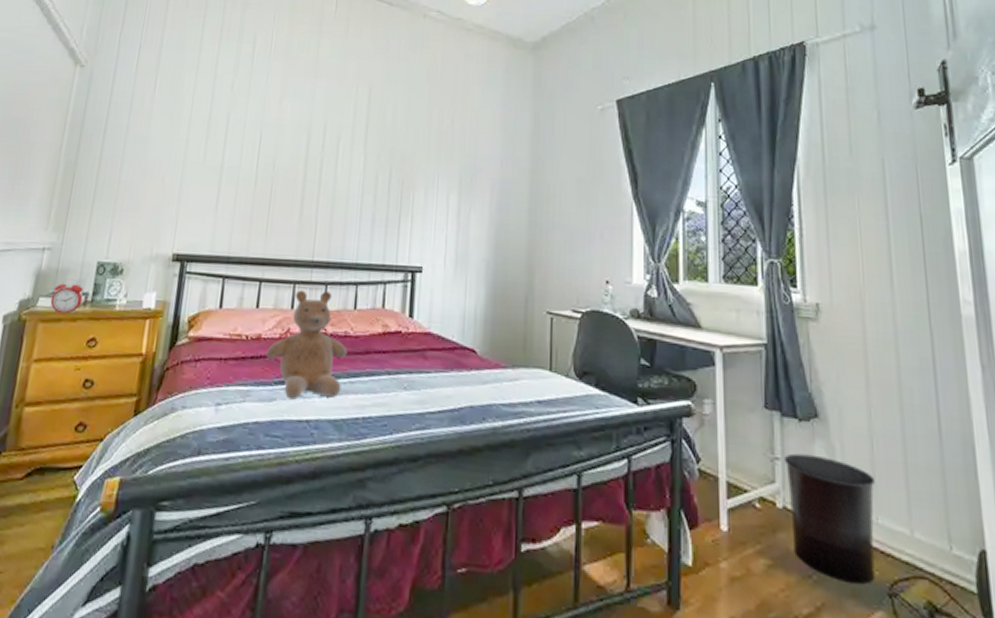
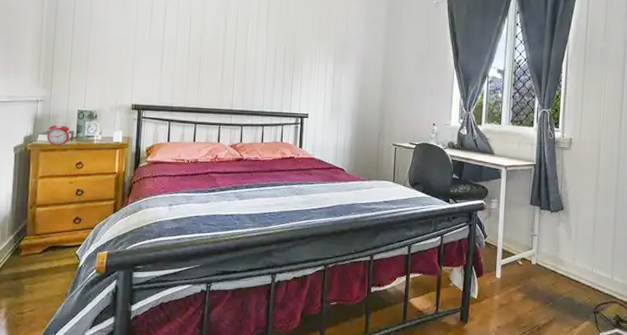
teddy bear: present [266,290,348,400] -> none [202,129,258,202]
waste bin: present [783,453,876,584] -> none [539,232,595,306]

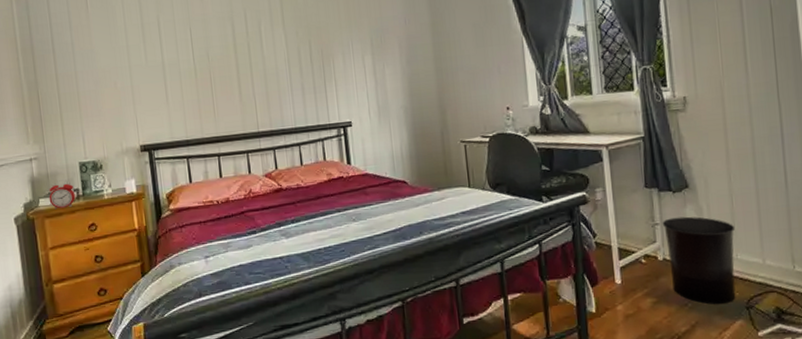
waste bin: none [539,232,595,306] -> present [662,216,736,304]

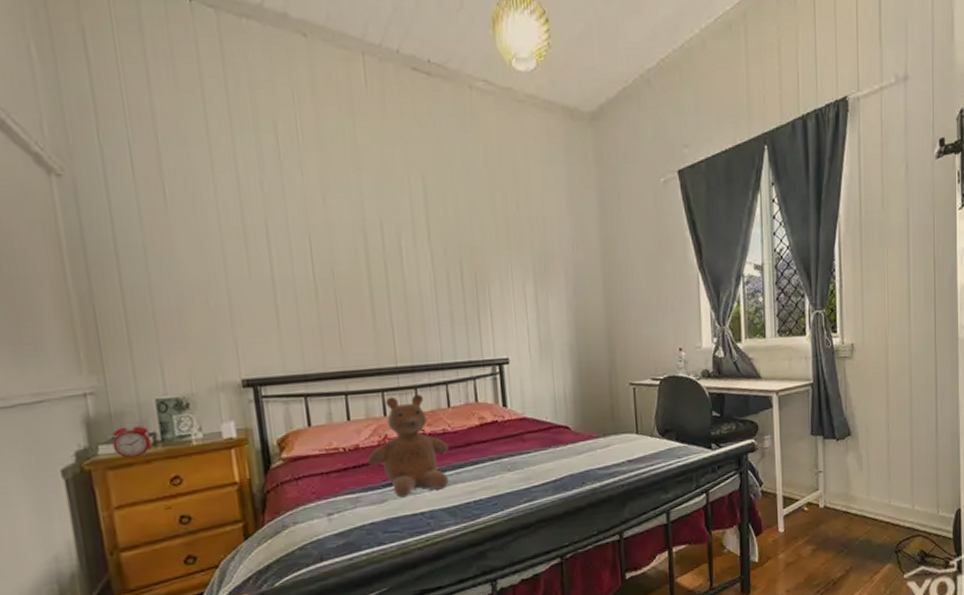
teddy bear: none [236,155,303,244] -> present [368,394,449,498]
waste bin: present [662,216,736,304] -> none [825,464,890,550]

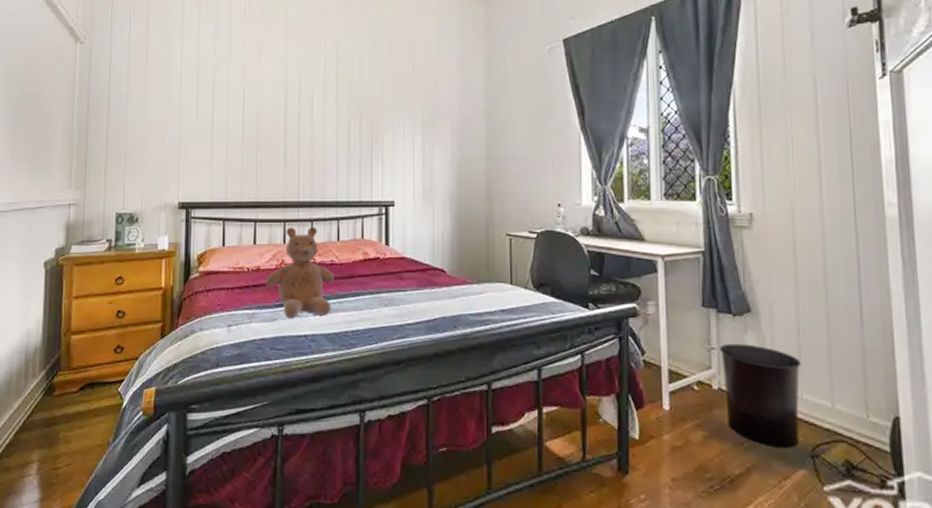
alarm clock: present [112,421,152,459] -> none [81,229,108,258]
waste bin: none [825,464,890,550] -> present [719,343,802,448]

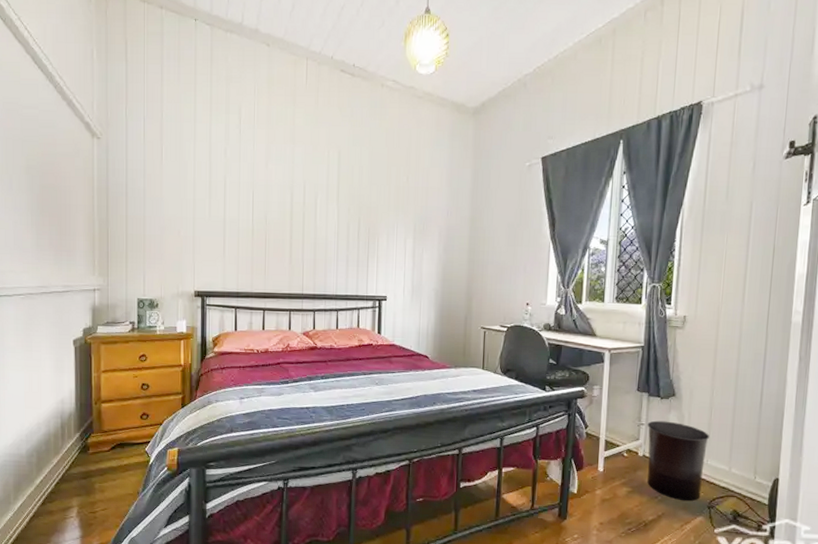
teddy bear: present [266,227,335,319] -> none [273,315,333,394]

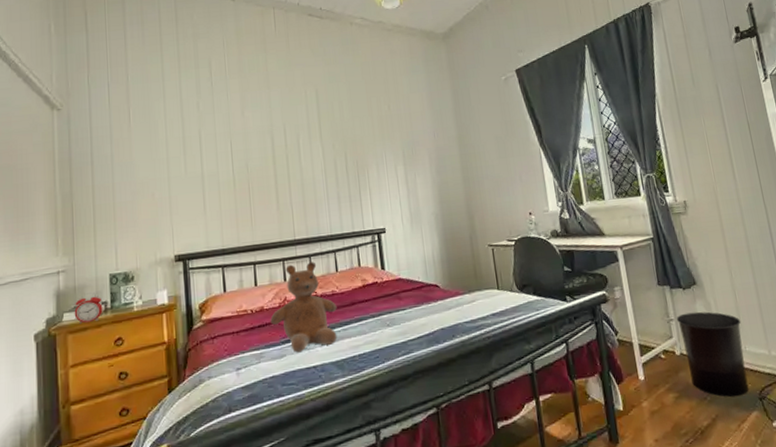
alarm clock: none [107,312,131,338] -> present [74,292,103,324]
teddy bear: none [273,315,333,394] -> present [270,262,337,353]

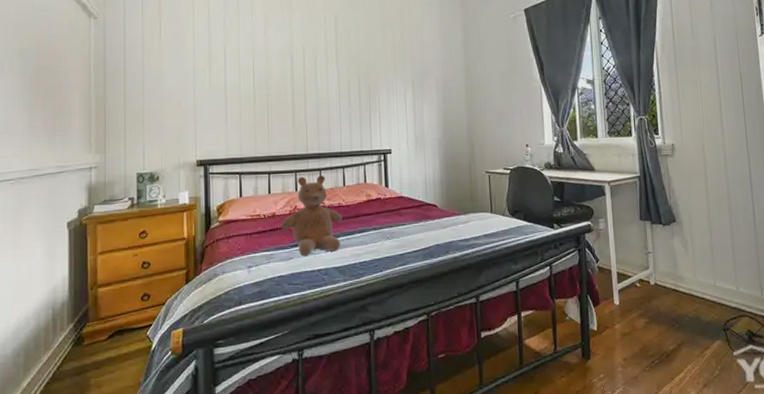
alarm clock: present [74,292,103,324] -> none [104,188,130,216]
waste bin: present [676,311,749,397] -> none [654,247,715,326]

